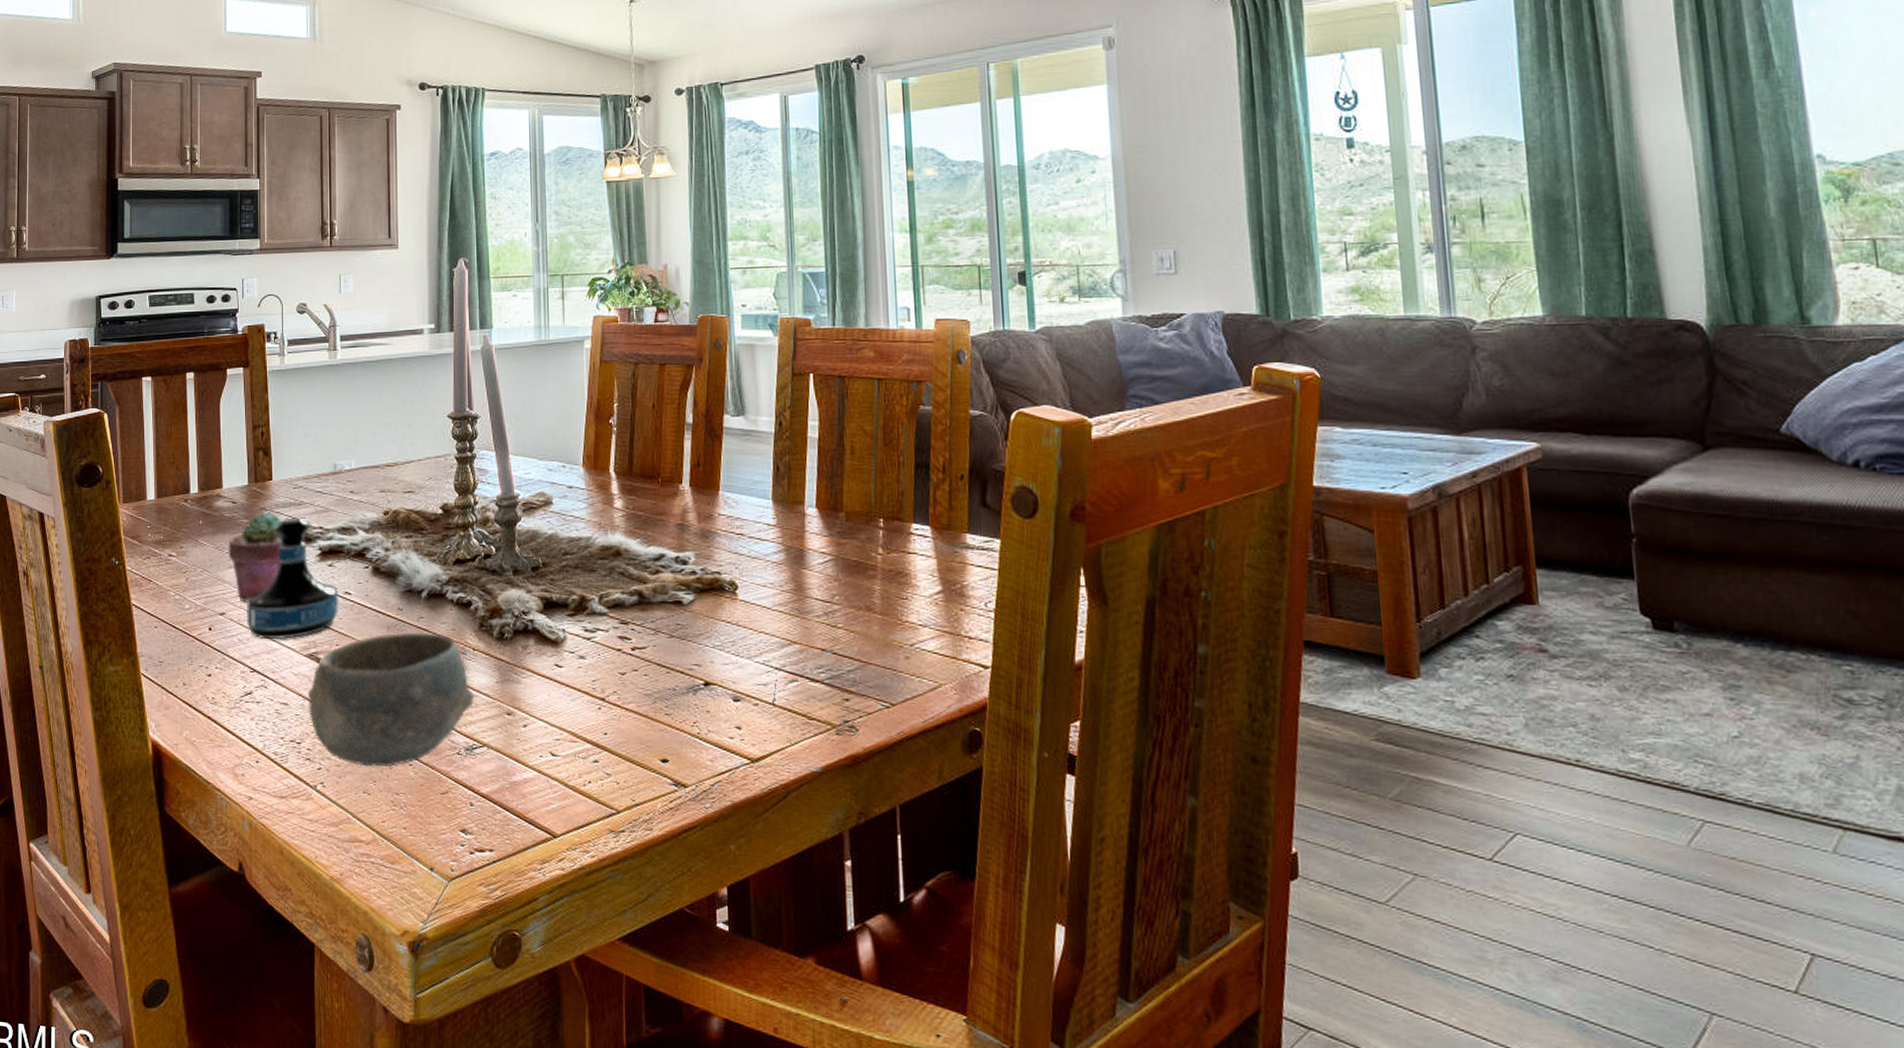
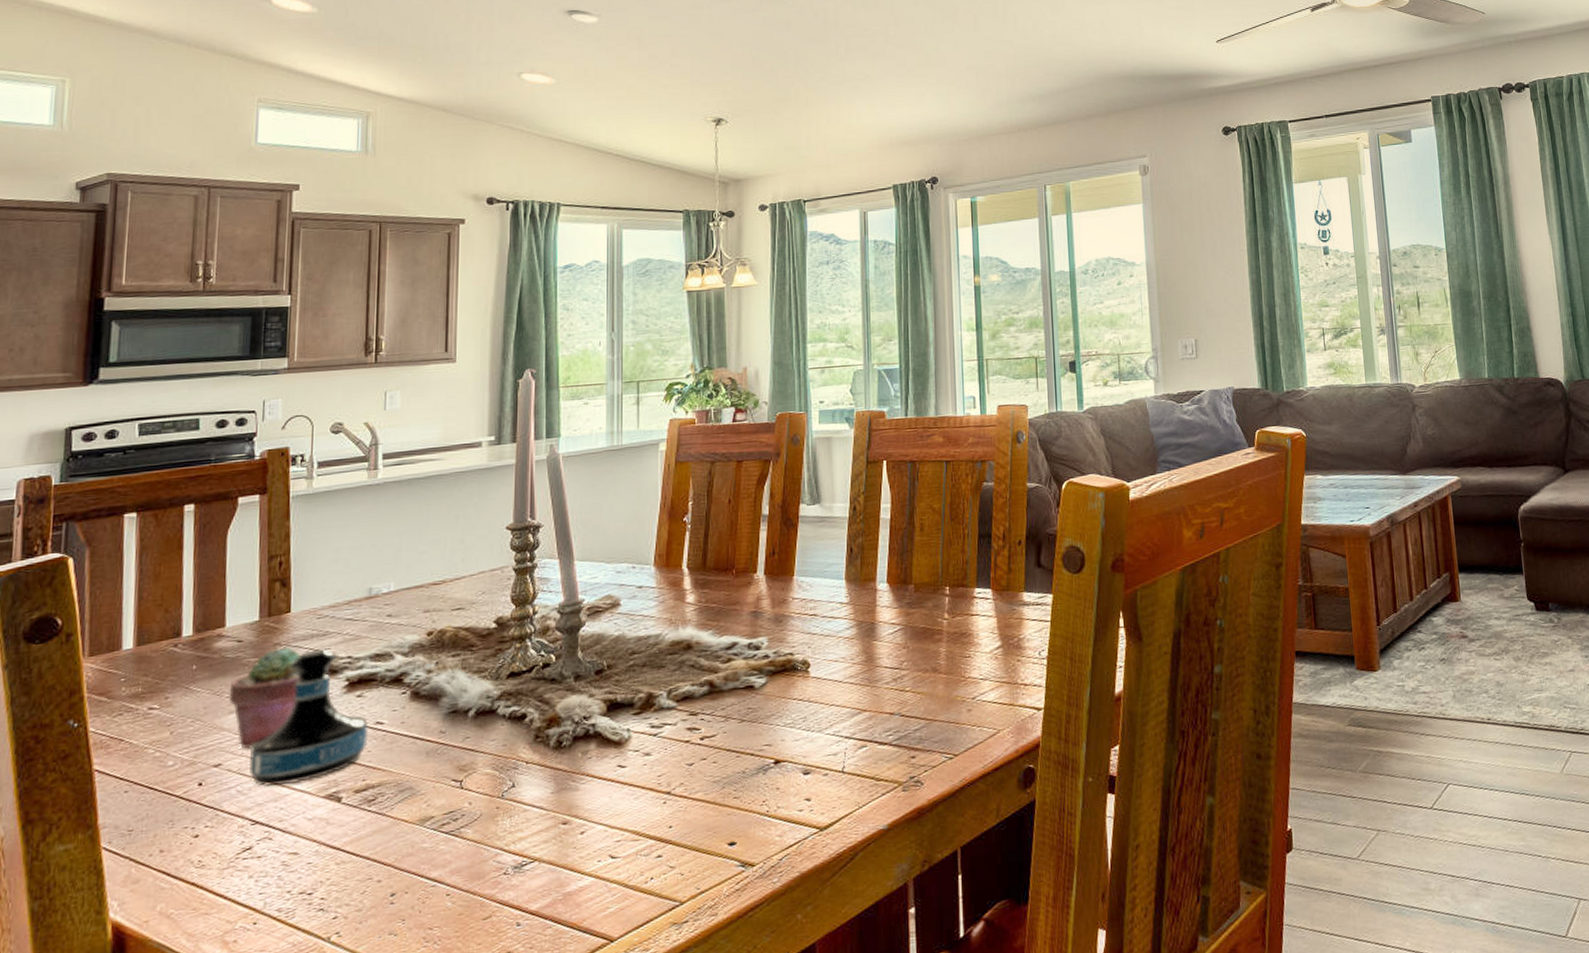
bowl: present [307,632,474,767] -> none [324,752,525,907]

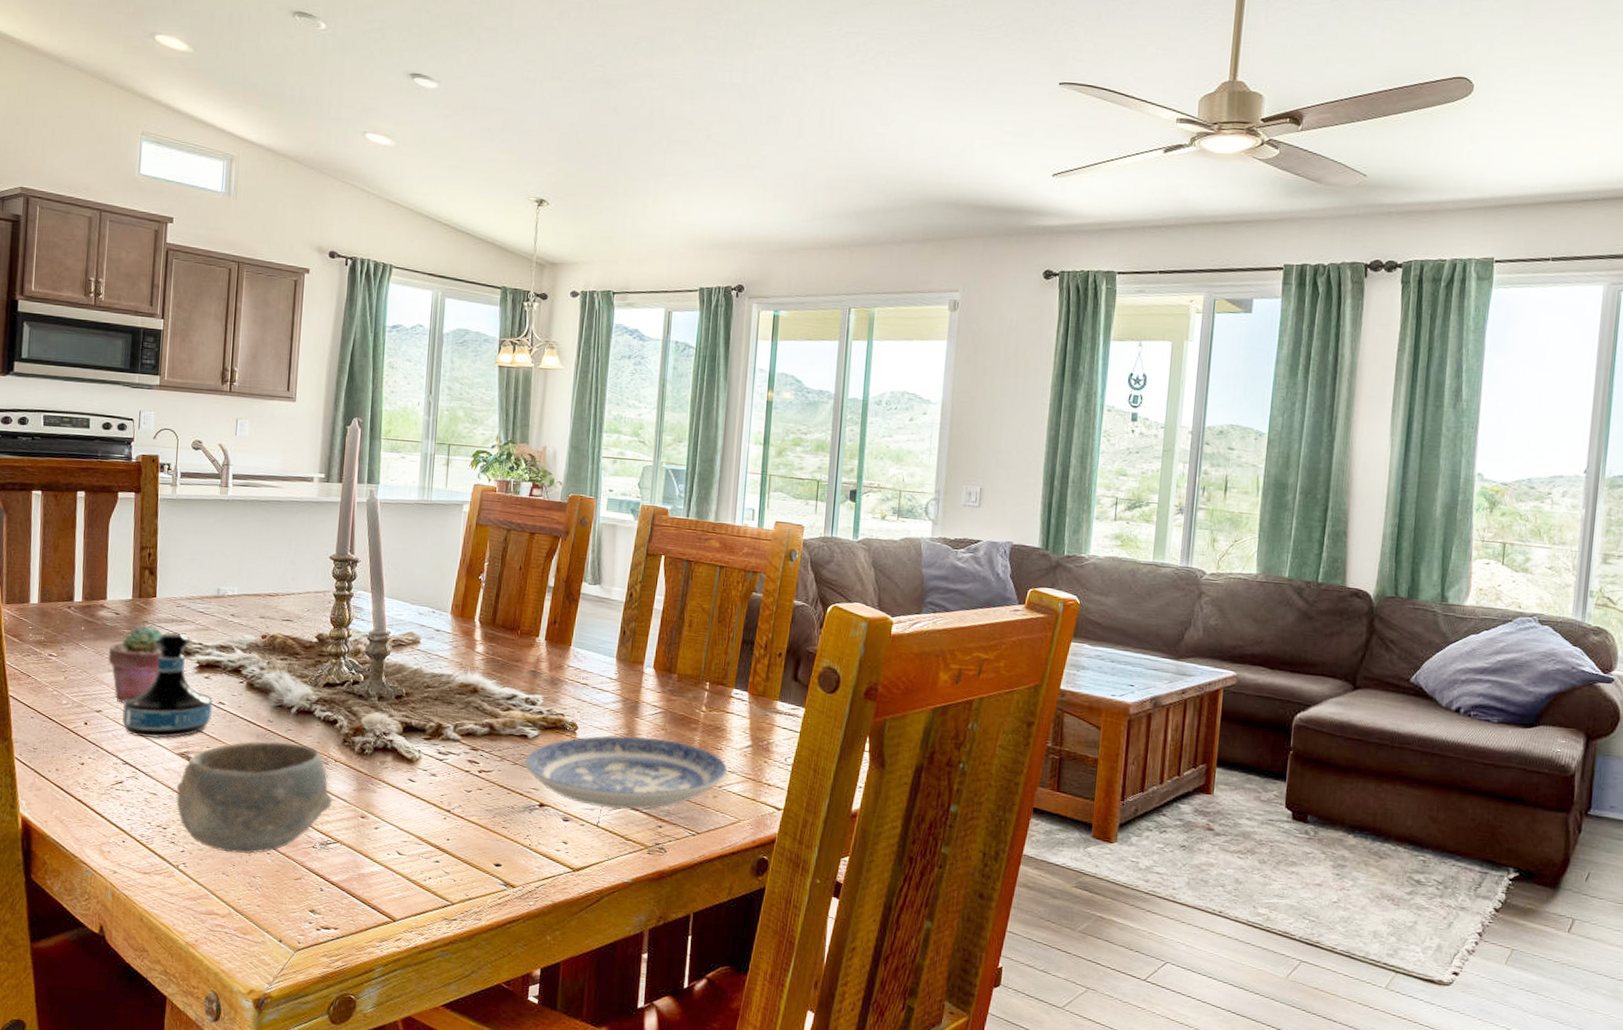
bowl: none [324,752,525,907] -> present [176,741,332,854]
plate: none [753,657,980,751] -> present [524,735,728,809]

